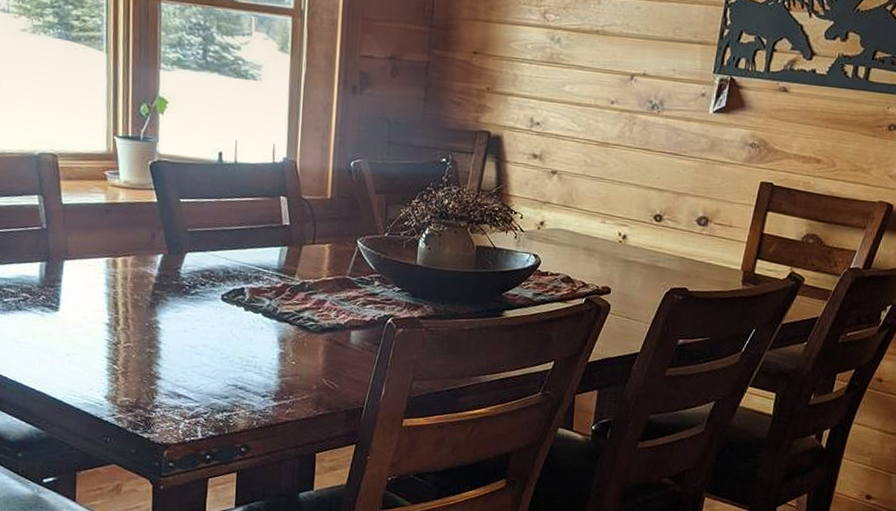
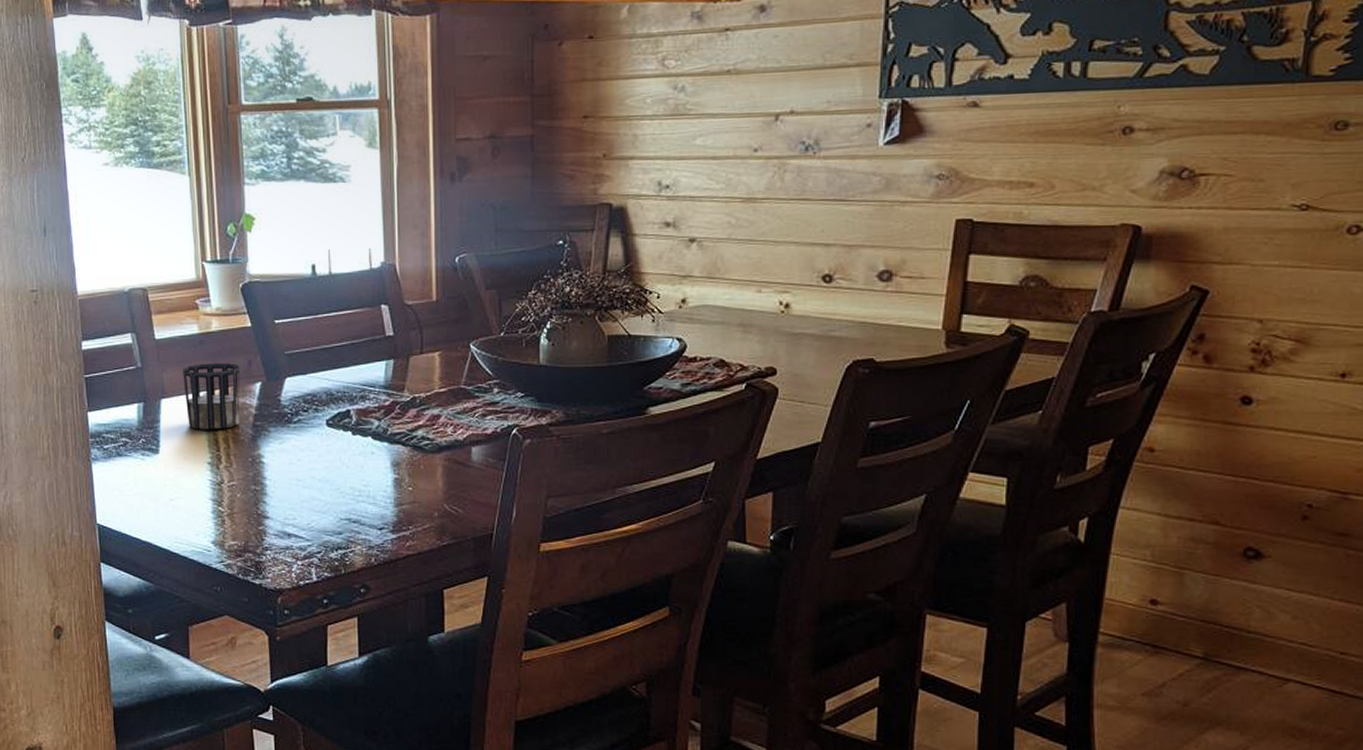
cup: none [86,231,143,294] -> present [182,363,240,430]

